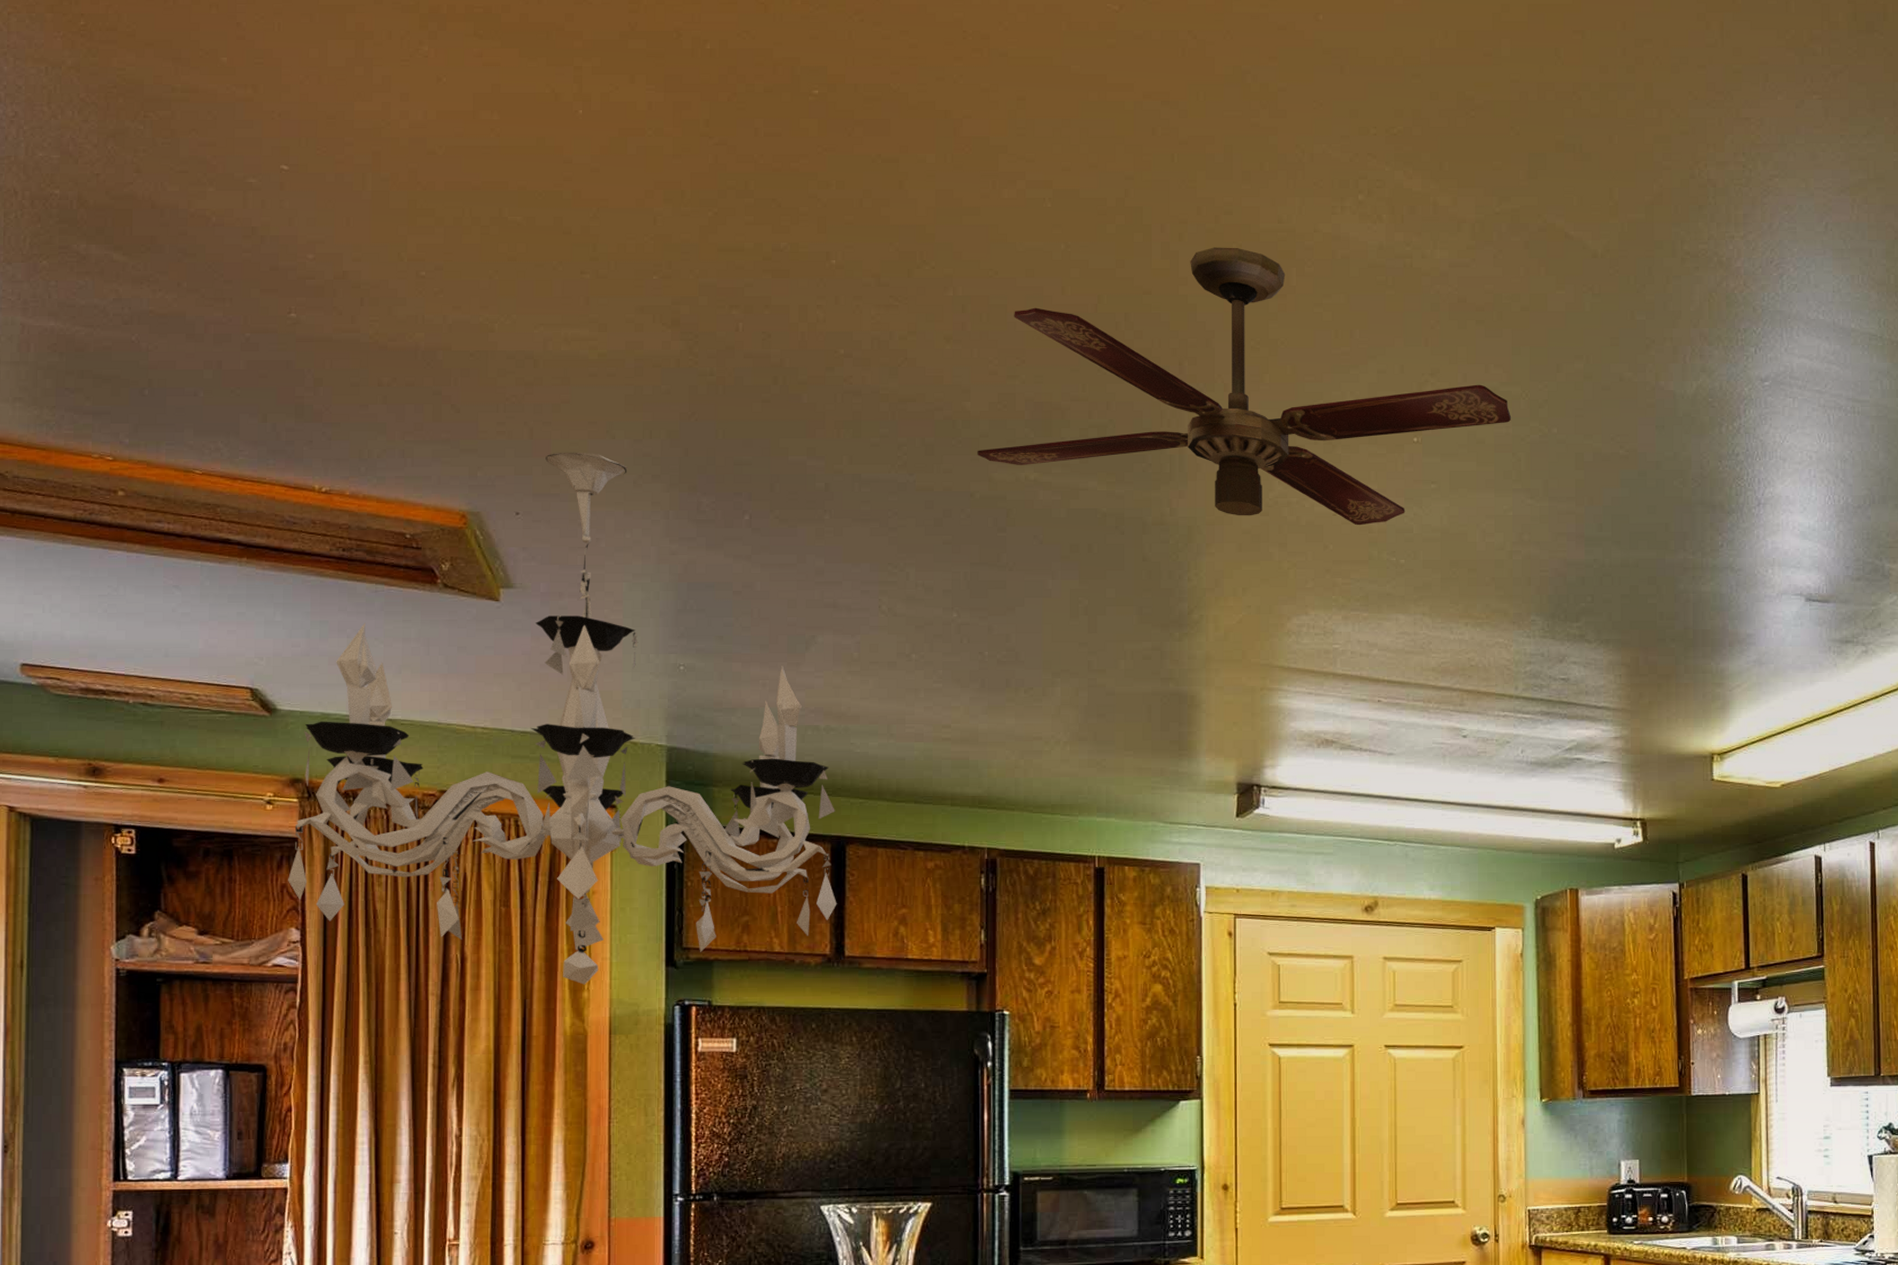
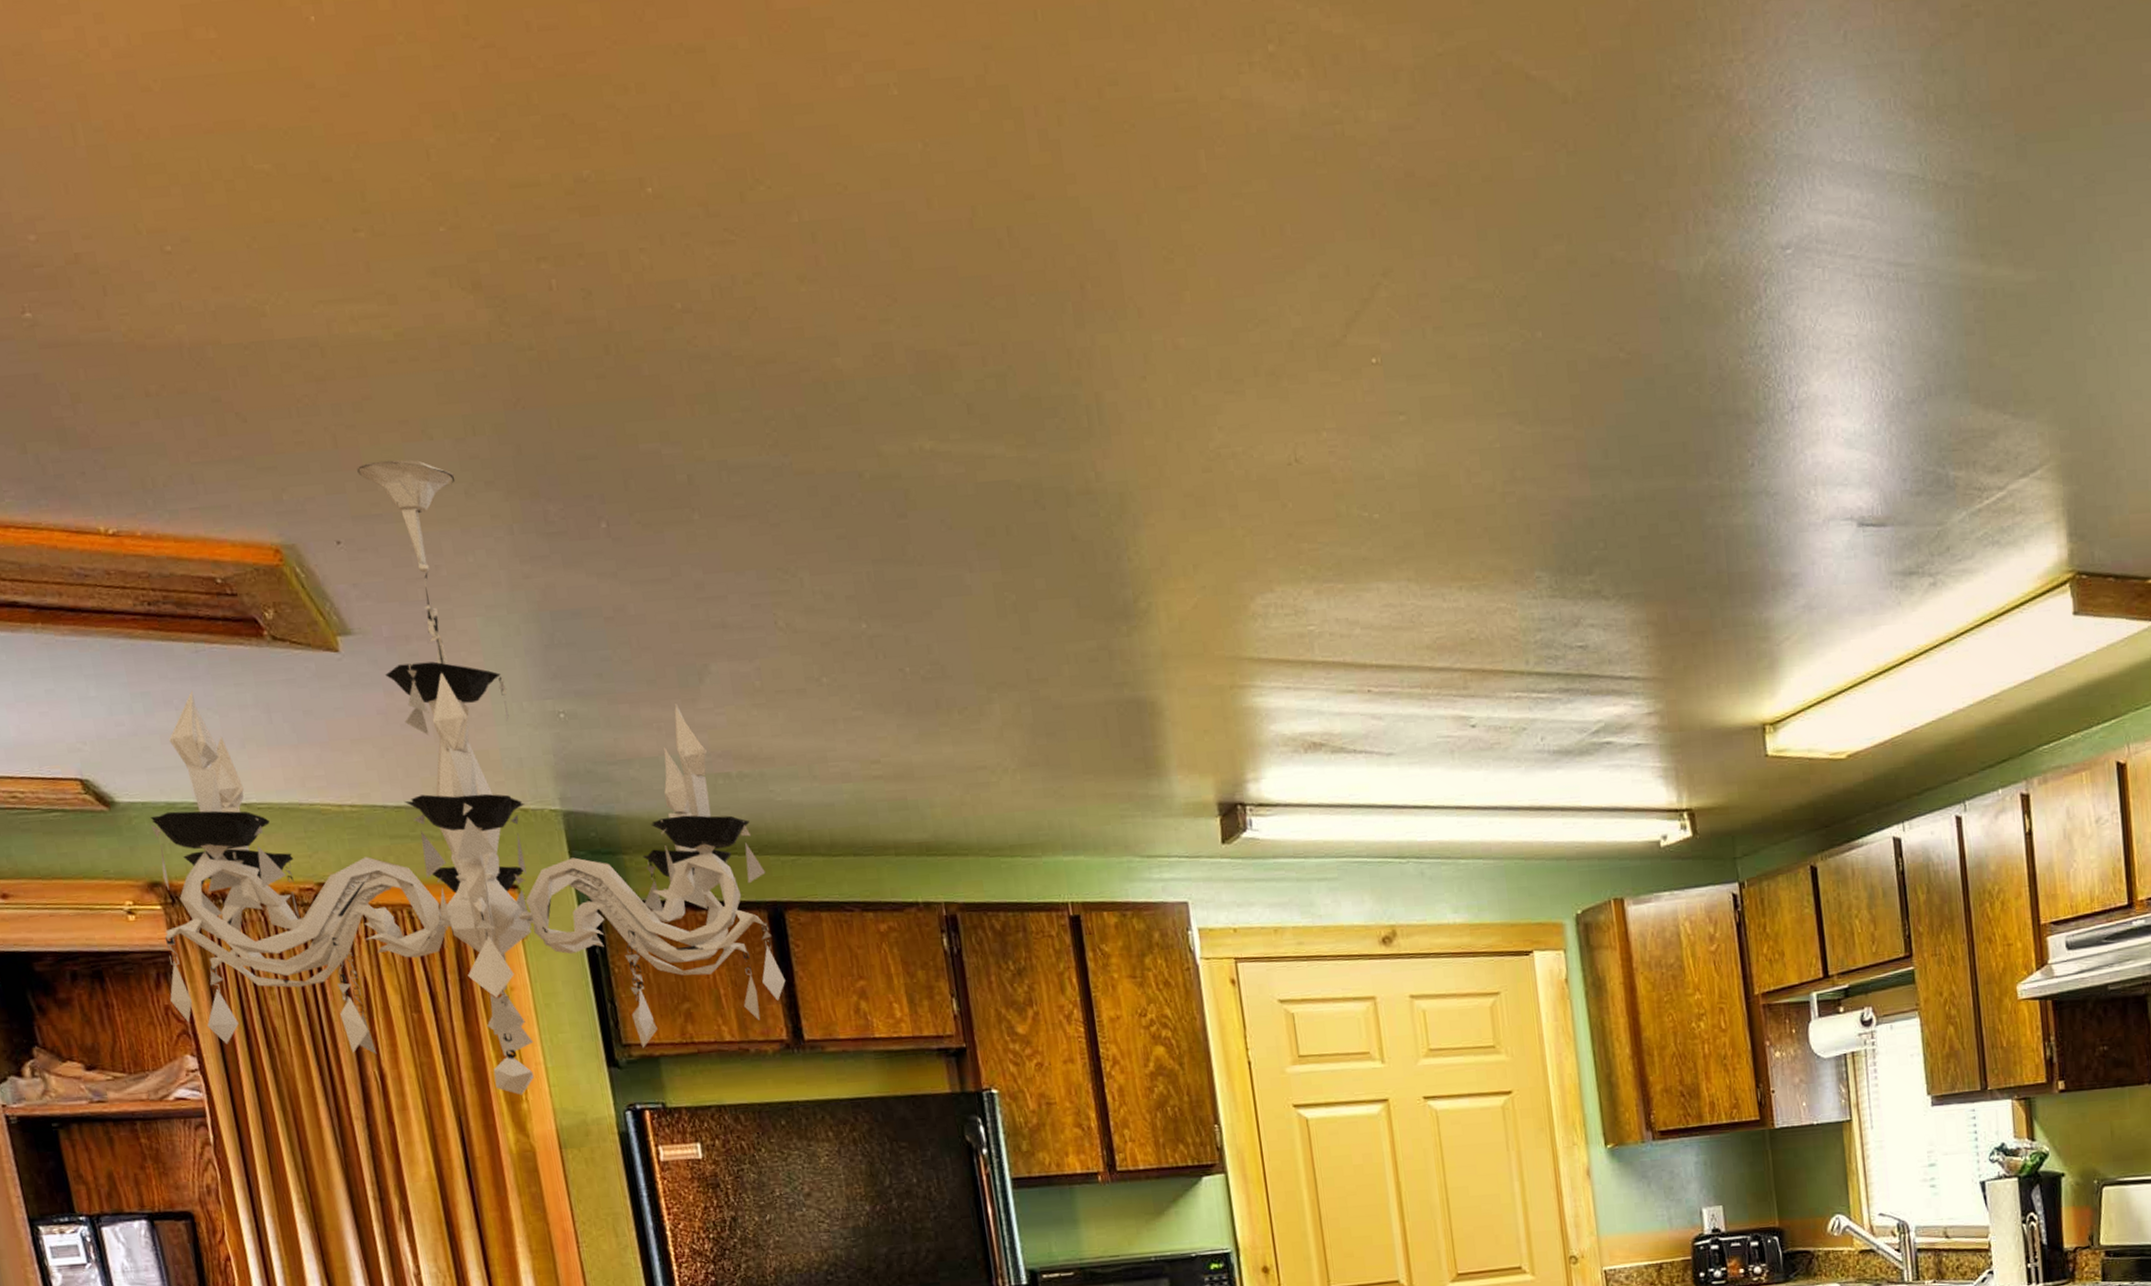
ceiling fan: present [977,247,1511,526] -> none [858,128,1485,476]

